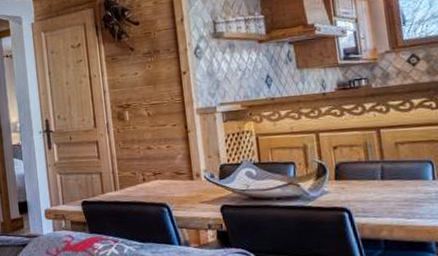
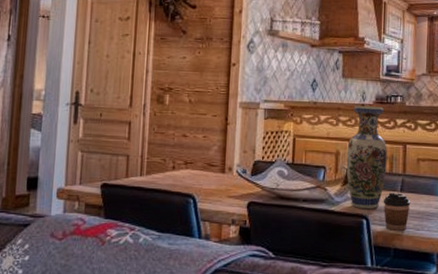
vase: none [314,93,362,202] -> present [346,106,387,210]
coffee cup: none [363,181,396,221] -> present [383,193,411,231]

